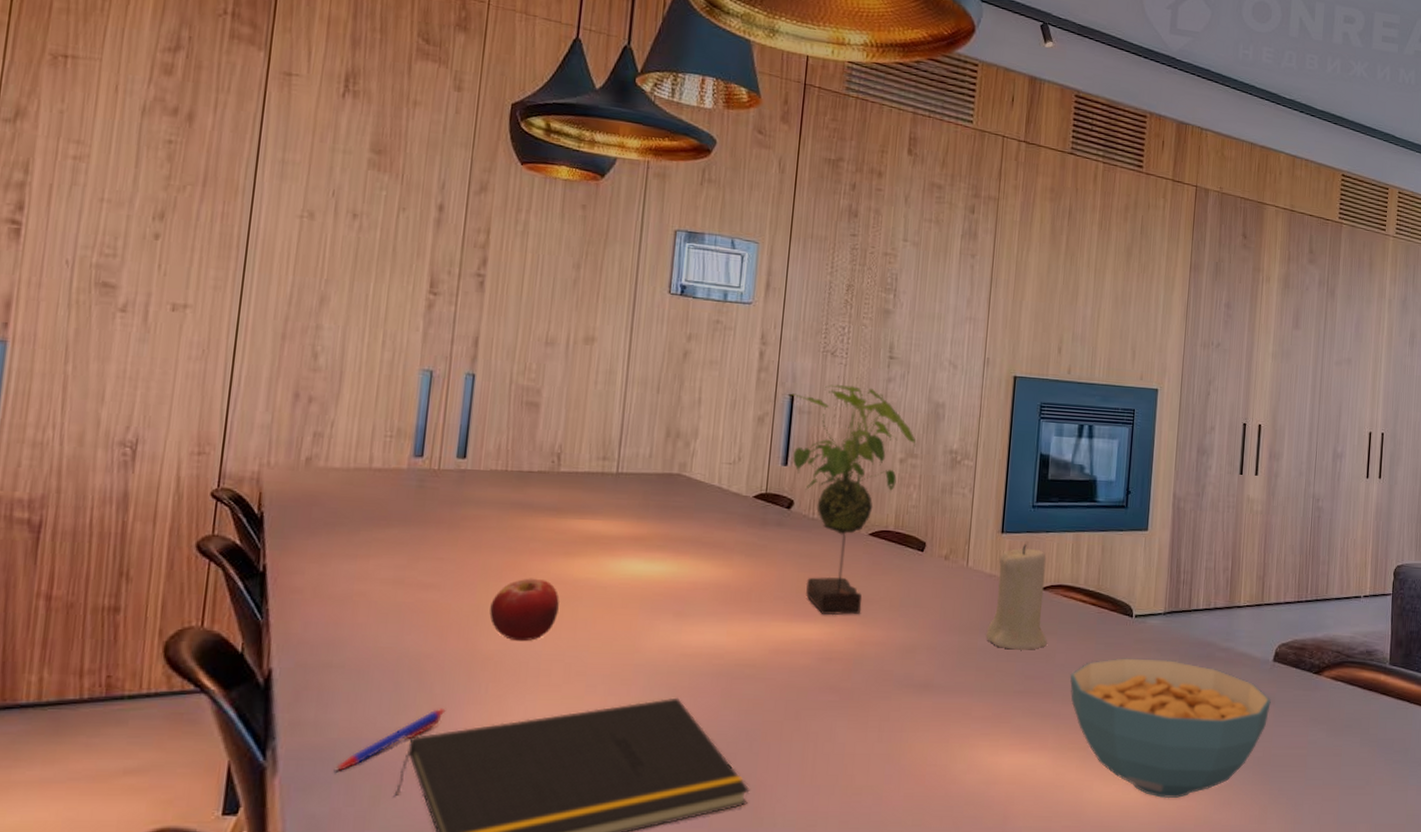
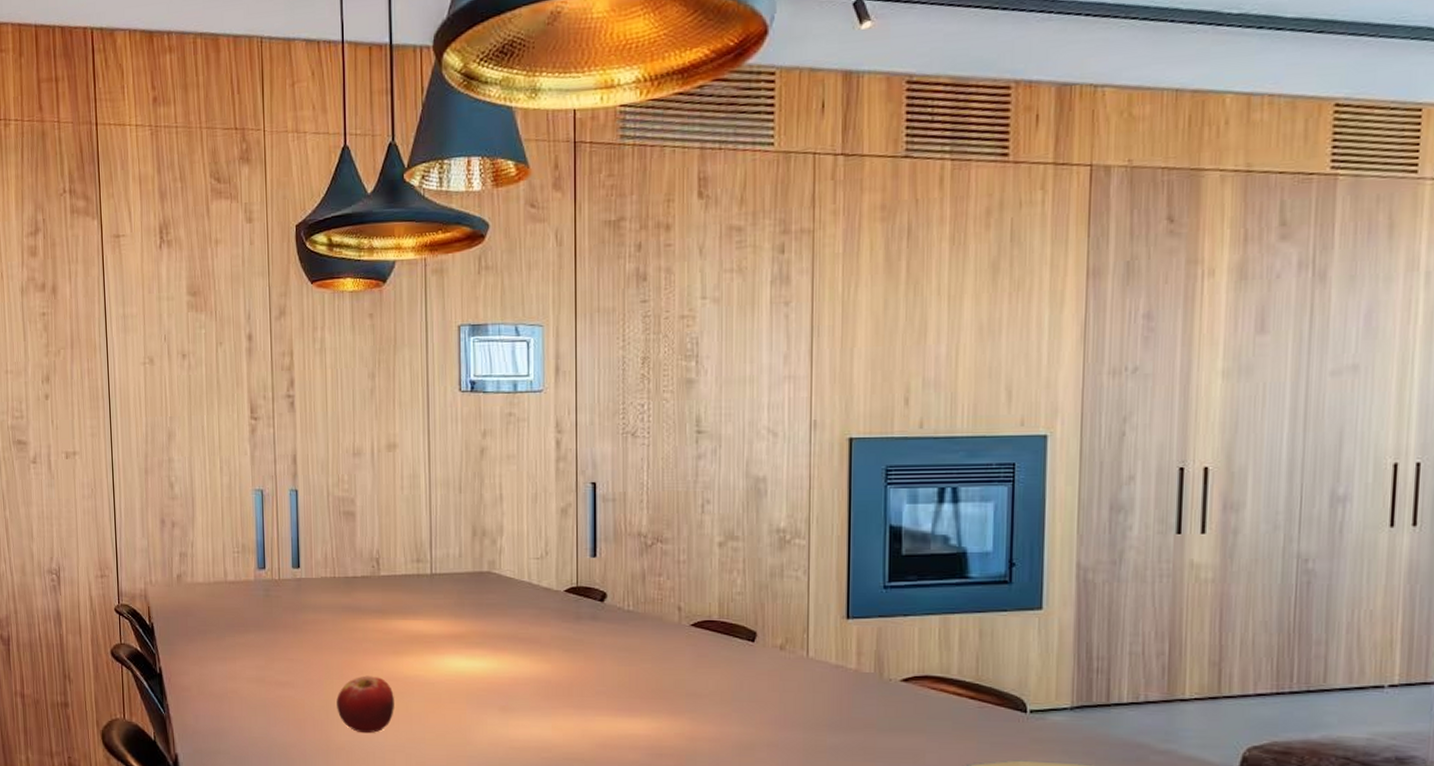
plant: present [788,384,917,616] -> none [590,466,736,711]
candle: present [986,544,1047,650] -> none [836,630,913,749]

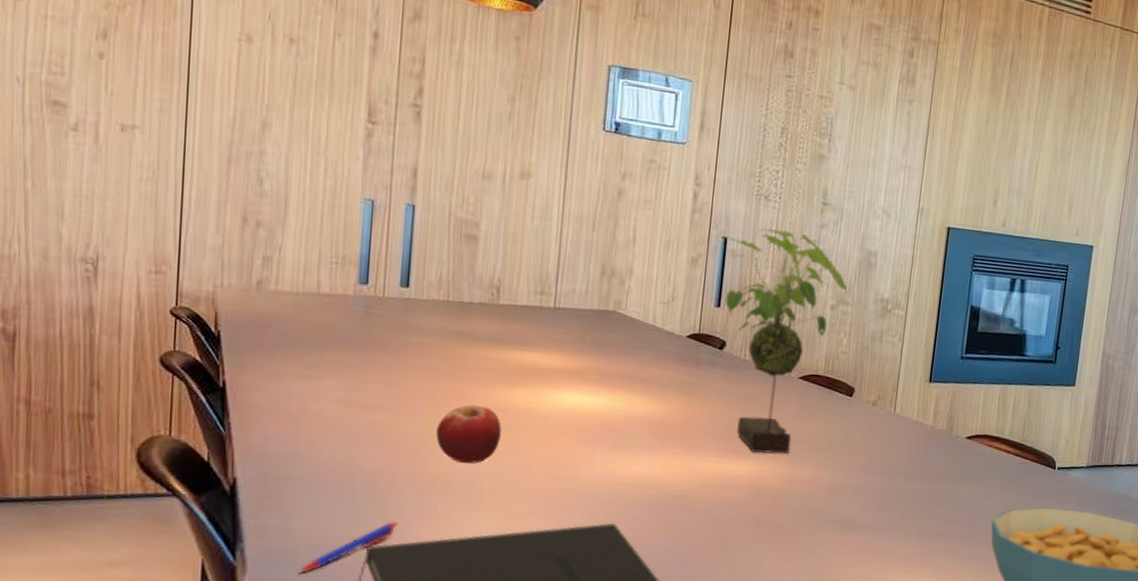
plant: none [590,466,736,711] -> present [721,228,848,454]

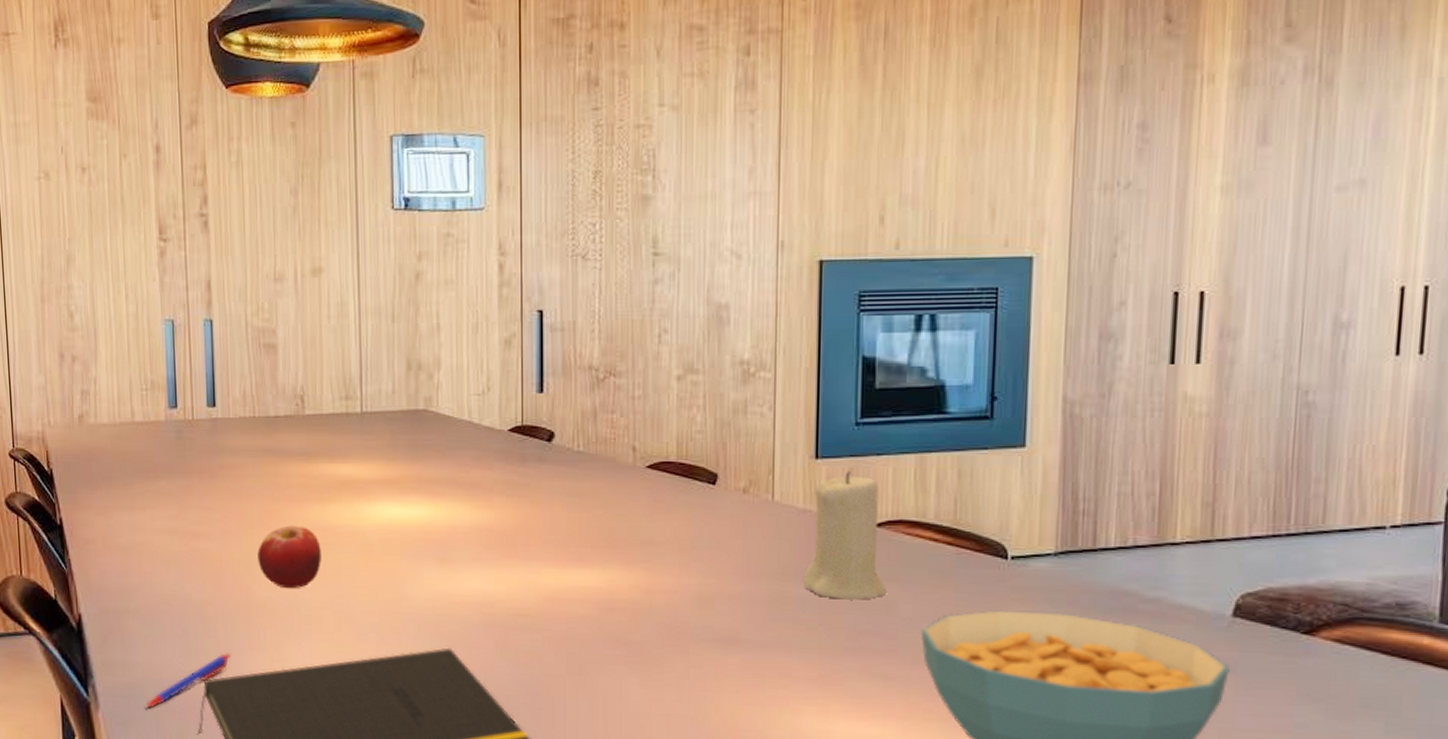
plant: present [721,228,848,454] -> none [536,292,696,561]
candle: none [910,394,973,495] -> present [803,471,886,600]

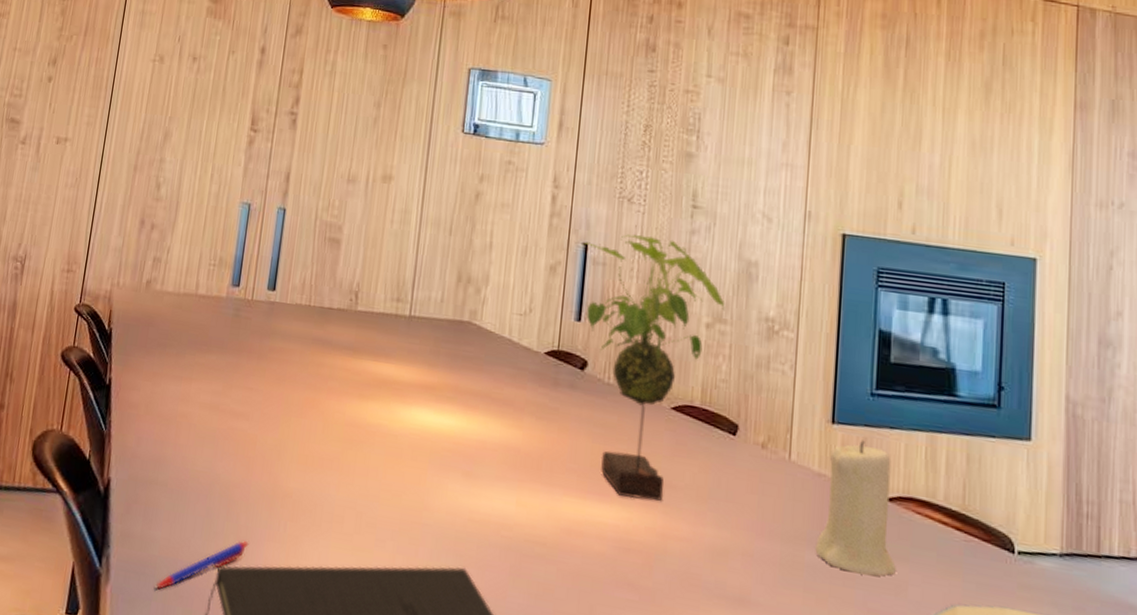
fruit: present [257,525,321,589] -> none [290,417,353,483]
plant: none [536,292,696,561] -> present [582,234,726,501]

